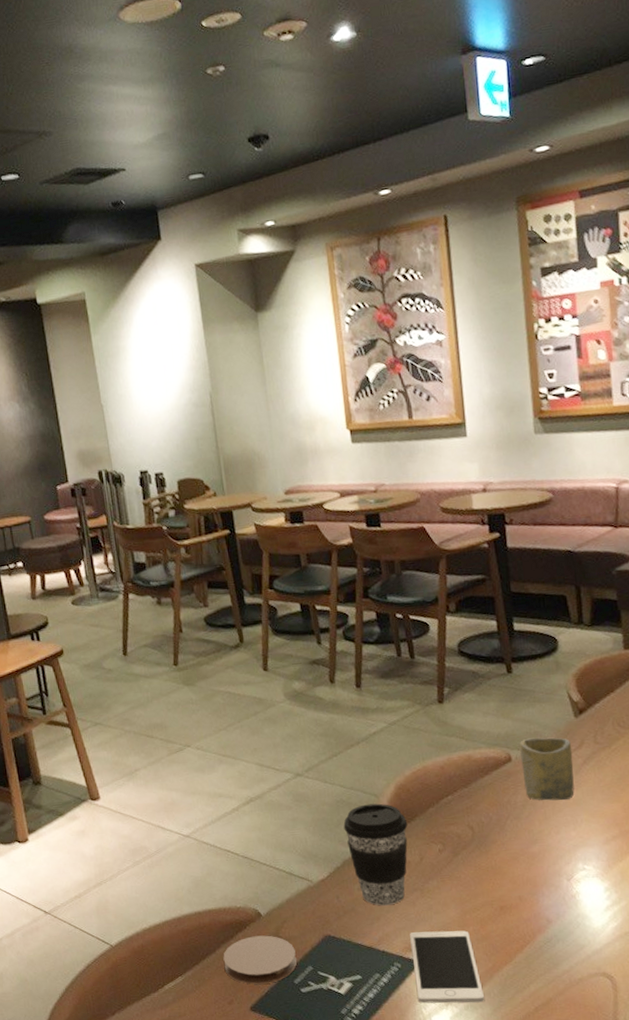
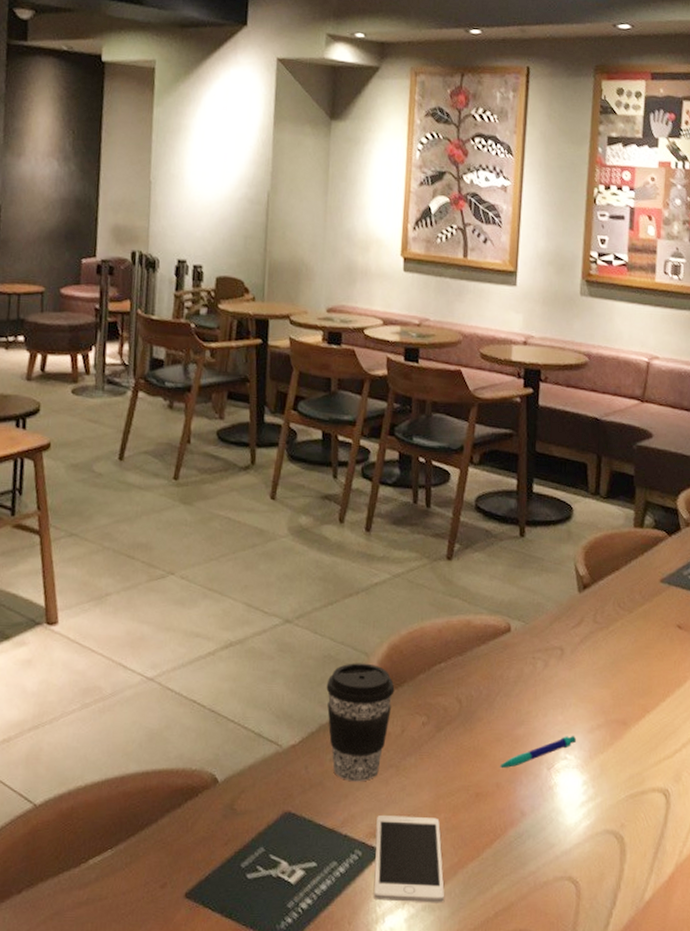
coaster: present [223,935,297,985] -> none [164,806,249,865]
pen: none [519,847,593,884] -> present [499,735,577,769]
cup: present [520,737,575,801] -> none [519,609,572,680]

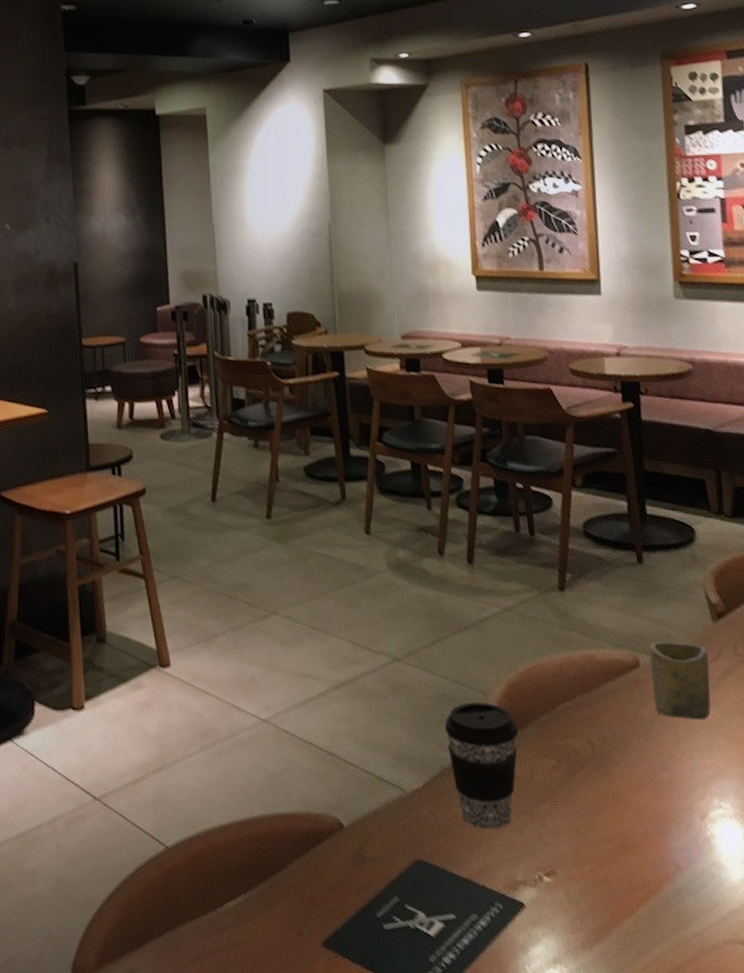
cell phone: present [374,816,444,903] -> none [515,866,599,964]
pen: present [499,735,577,769] -> none [645,780,731,818]
cup: none [519,609,572,680] -> present [650,641,711,719]

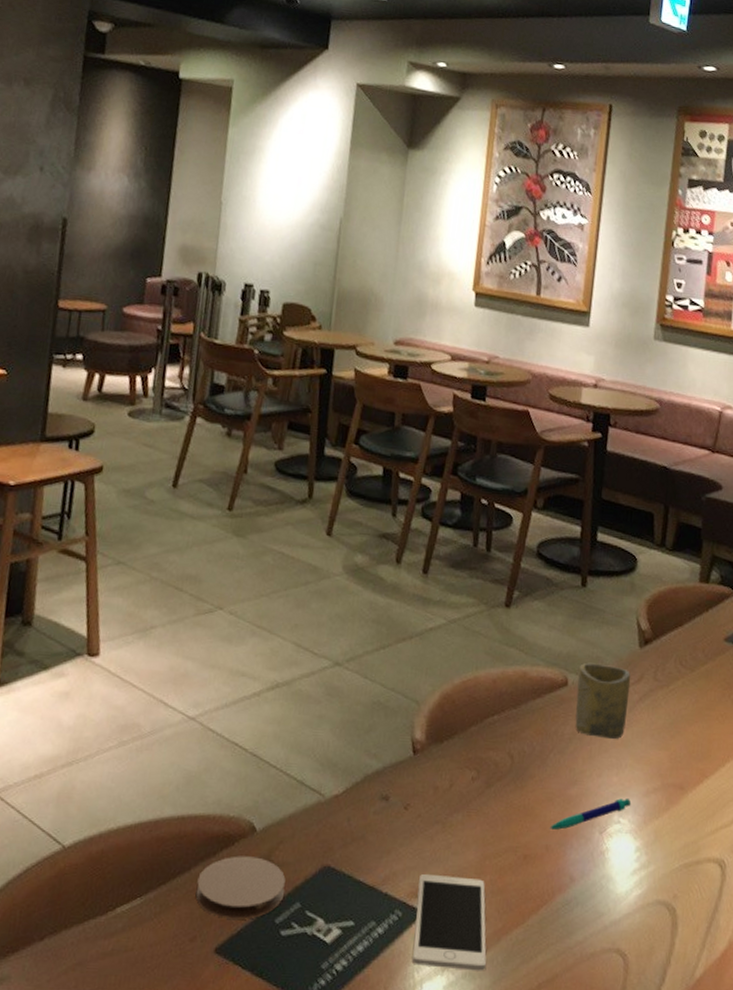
coaster: none [295,852,382,914] -> present [195,856,286,920]
coffee cup: present [445,702,519,829] -> none [373,711,445,838]
cell phone: none [515,866,599,964] -> present [412,874,487,971]
pen: none [645,780,731,818] -> present [549,797,632,831]

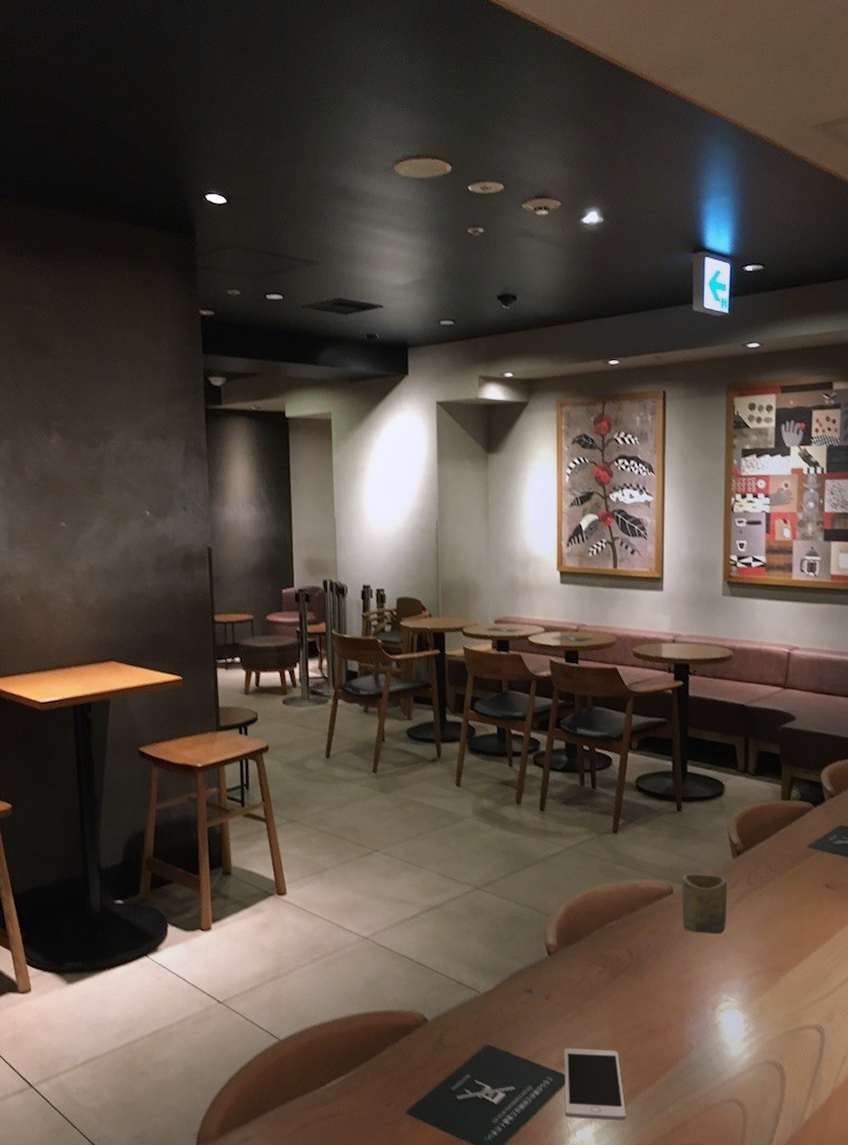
coaster: present [195,856,286,920] -> none [386,1041,457,1088]
pen: present [549,797,632,831] -> none [669,980,737,1010]

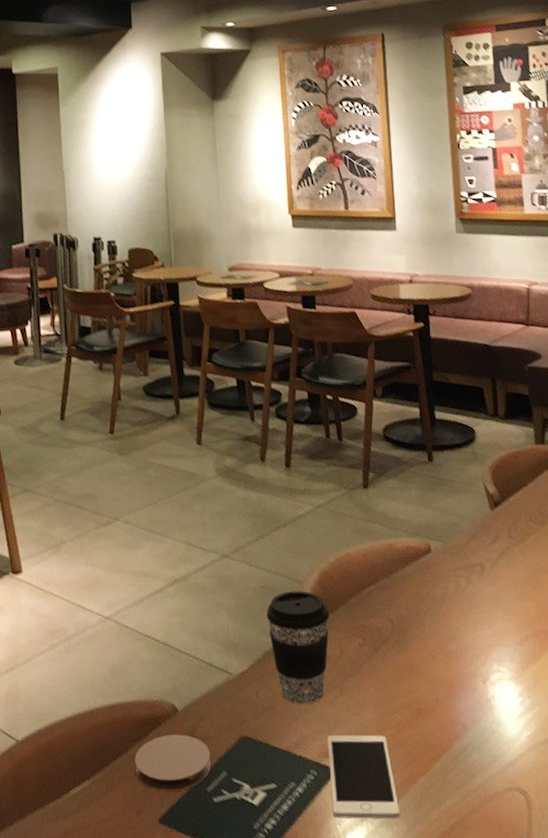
coaster: none [386,1041,457,1088] -> present [134,734,212,792]
coffee cup: none [514,922,573,1021] -> present [266,591,330,705]
cup: present [681,873,728,934] -> none [439,529,490,596]

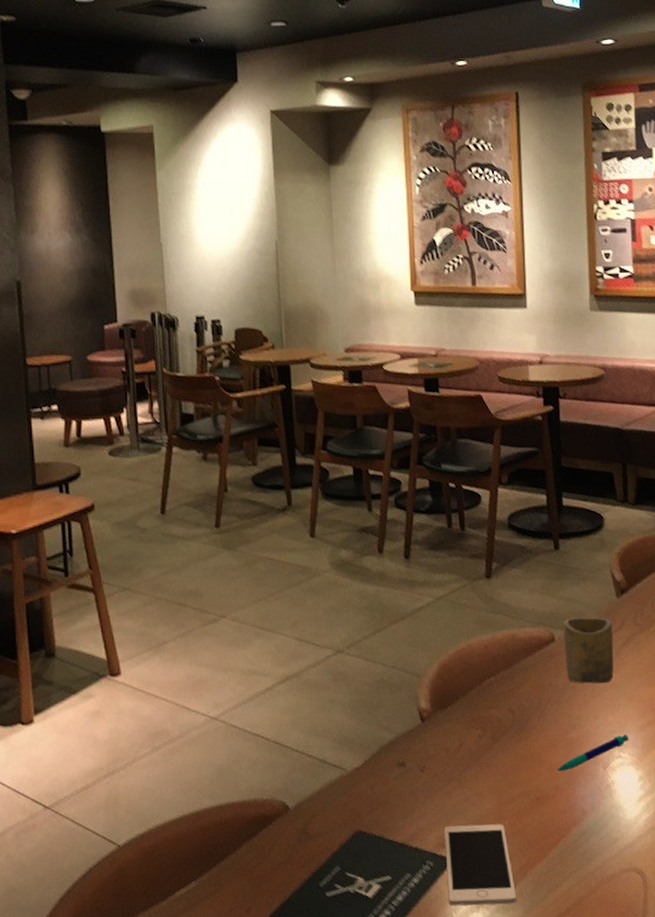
coaster: present [134,734,212,792] -> none [244,831,324,889]
coffee cup: present [266,591,330,705] -> none [383,684,449,797]
pen: none [436,647,508,685] -> present [557,734,629,772]
cup: none [439,529,490,596] -> present [563,617,614,684]

